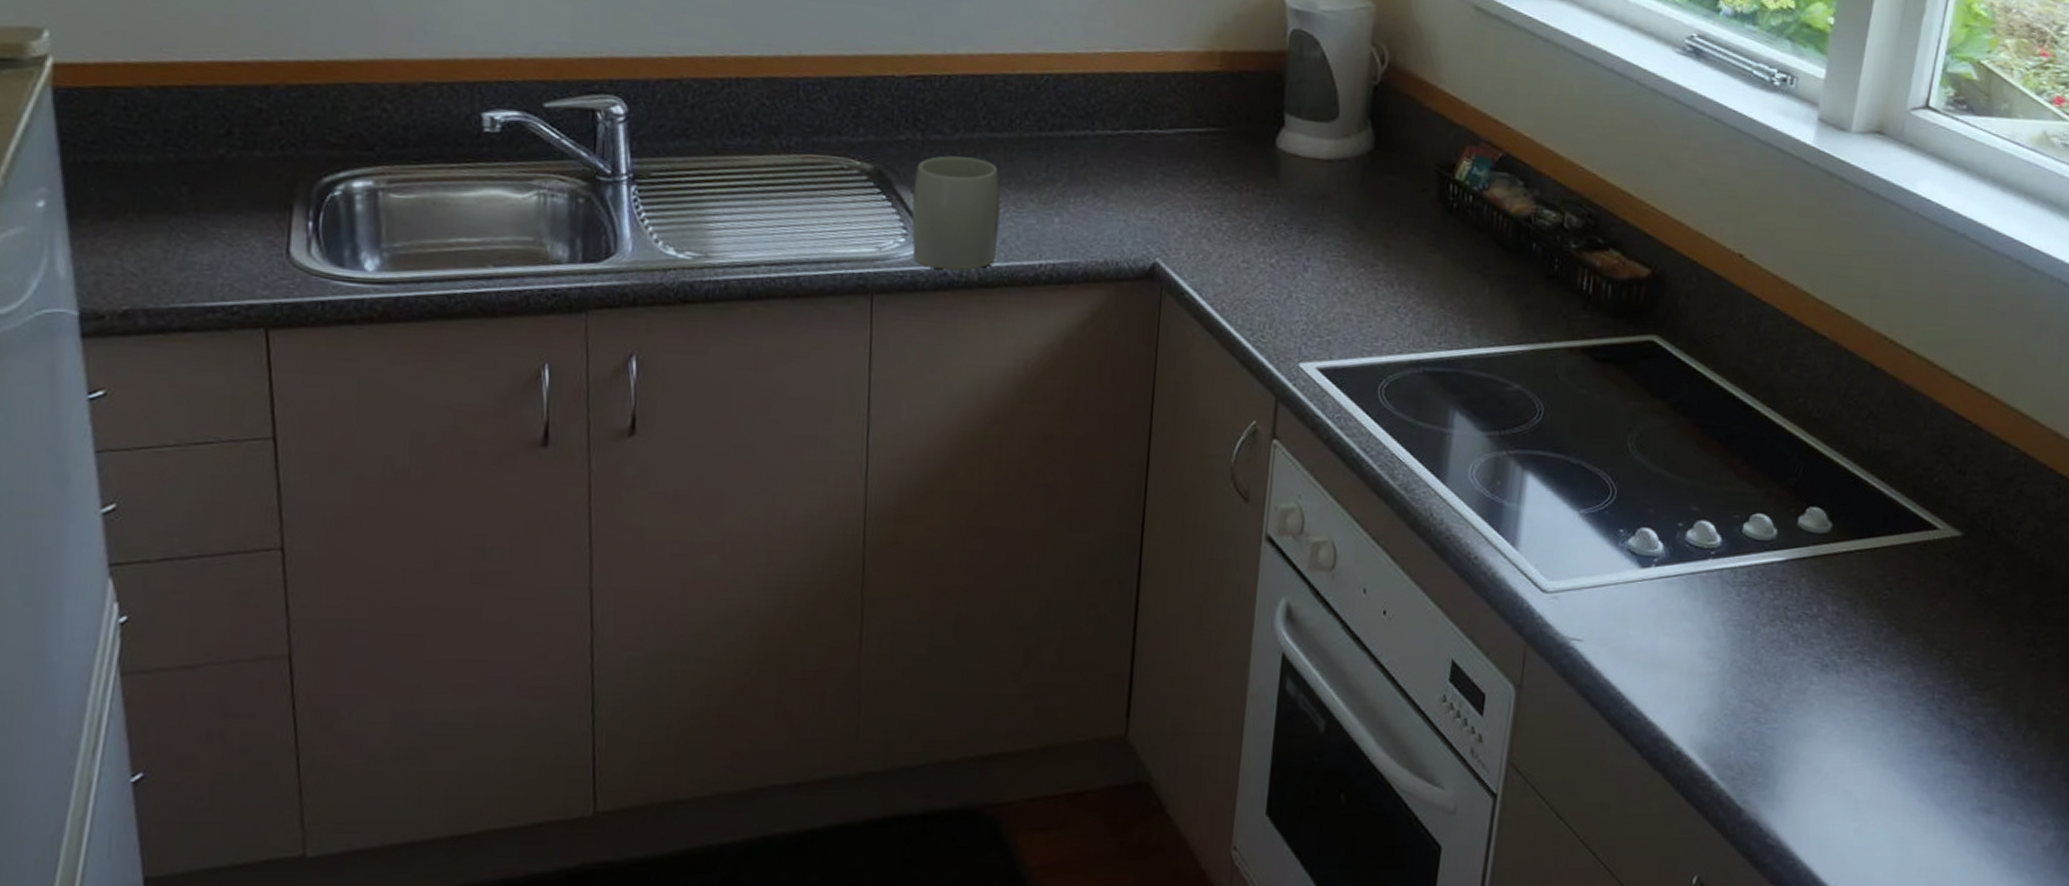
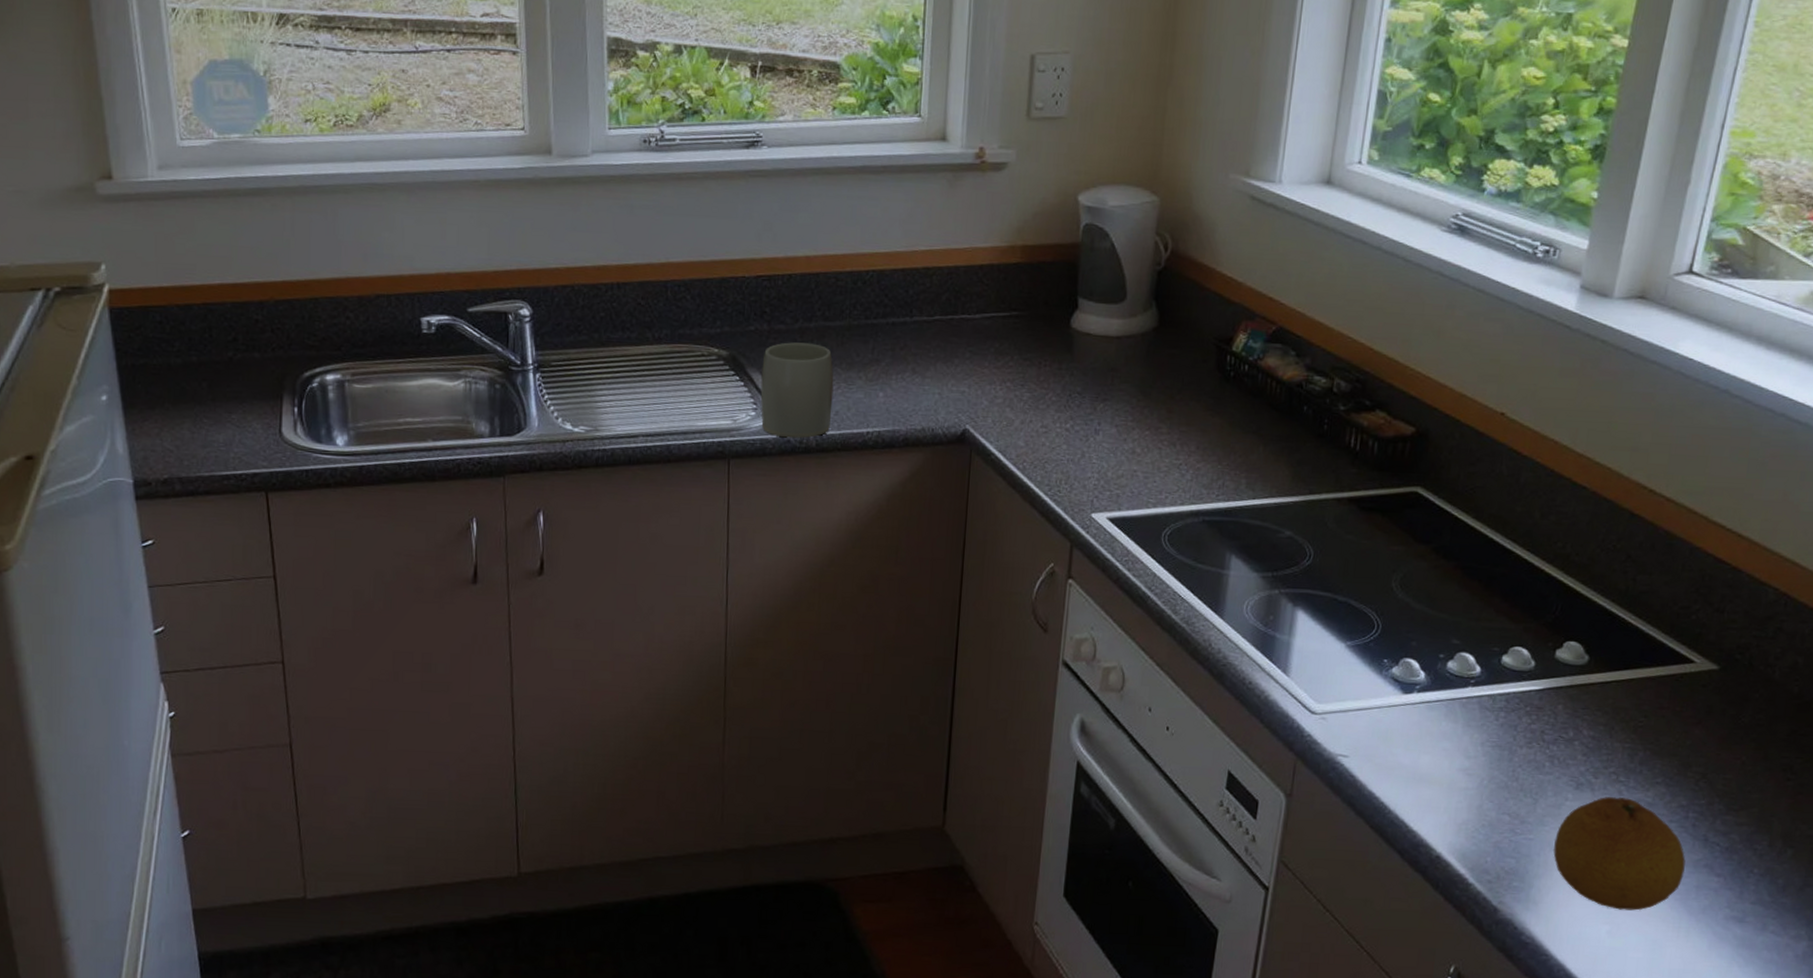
fruit: none [1798,679,1933,805] -> present [1552,797,1686,911]

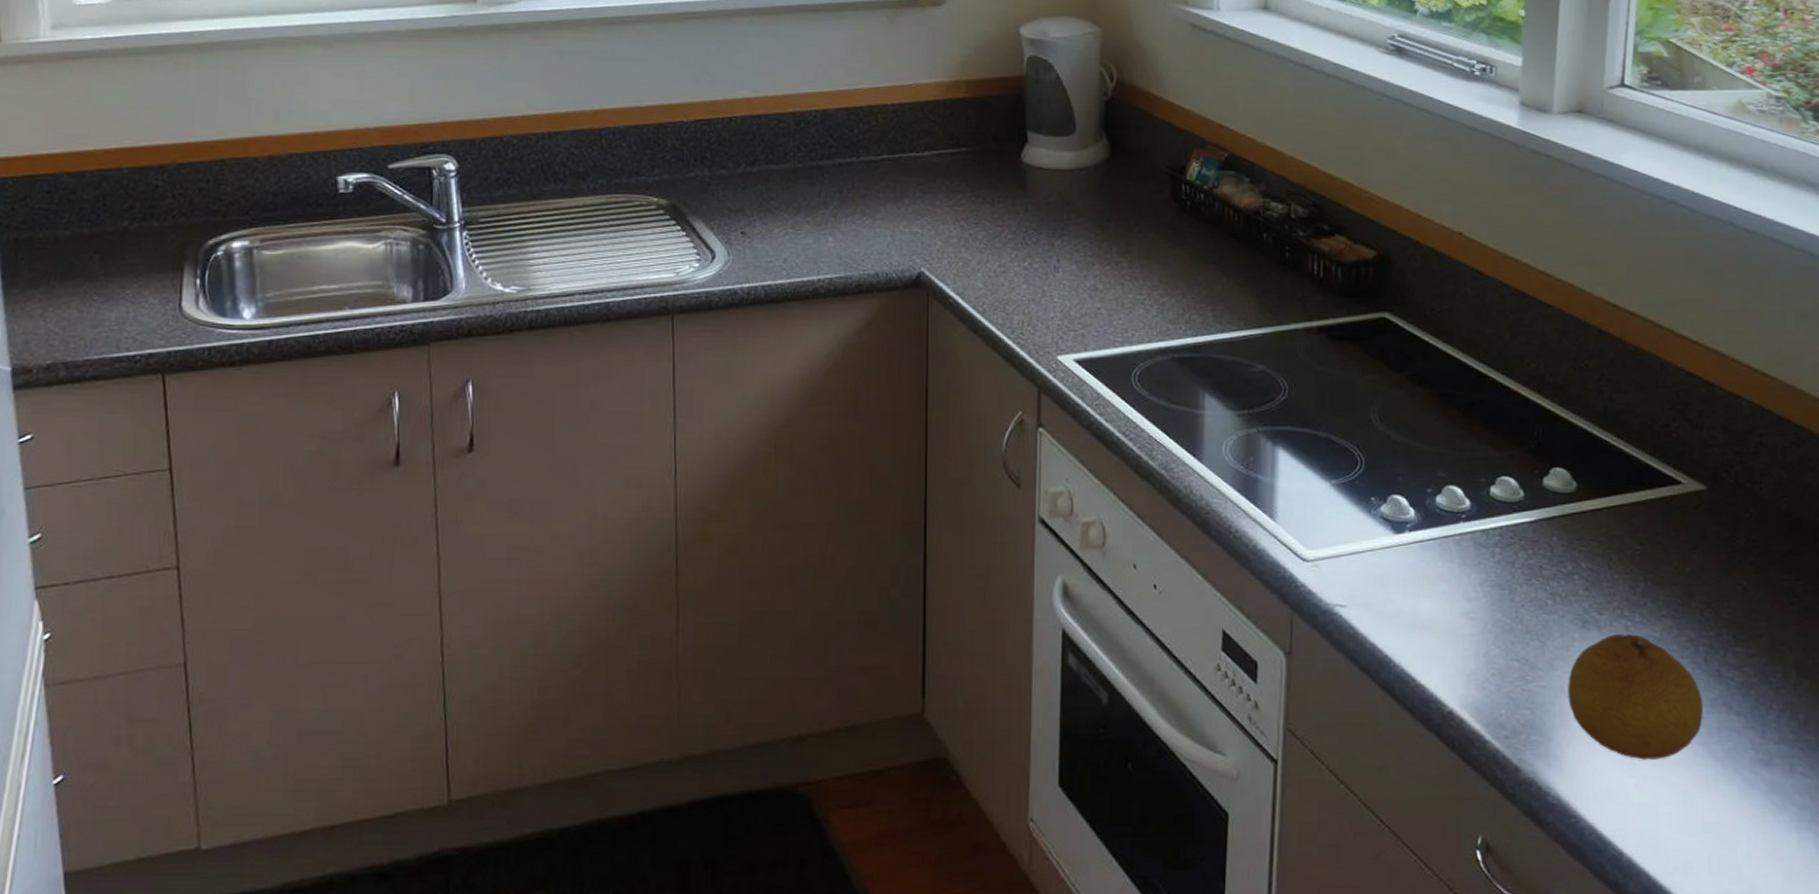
mug: present [760,342,834,439] -> none [704,188,781,290]

